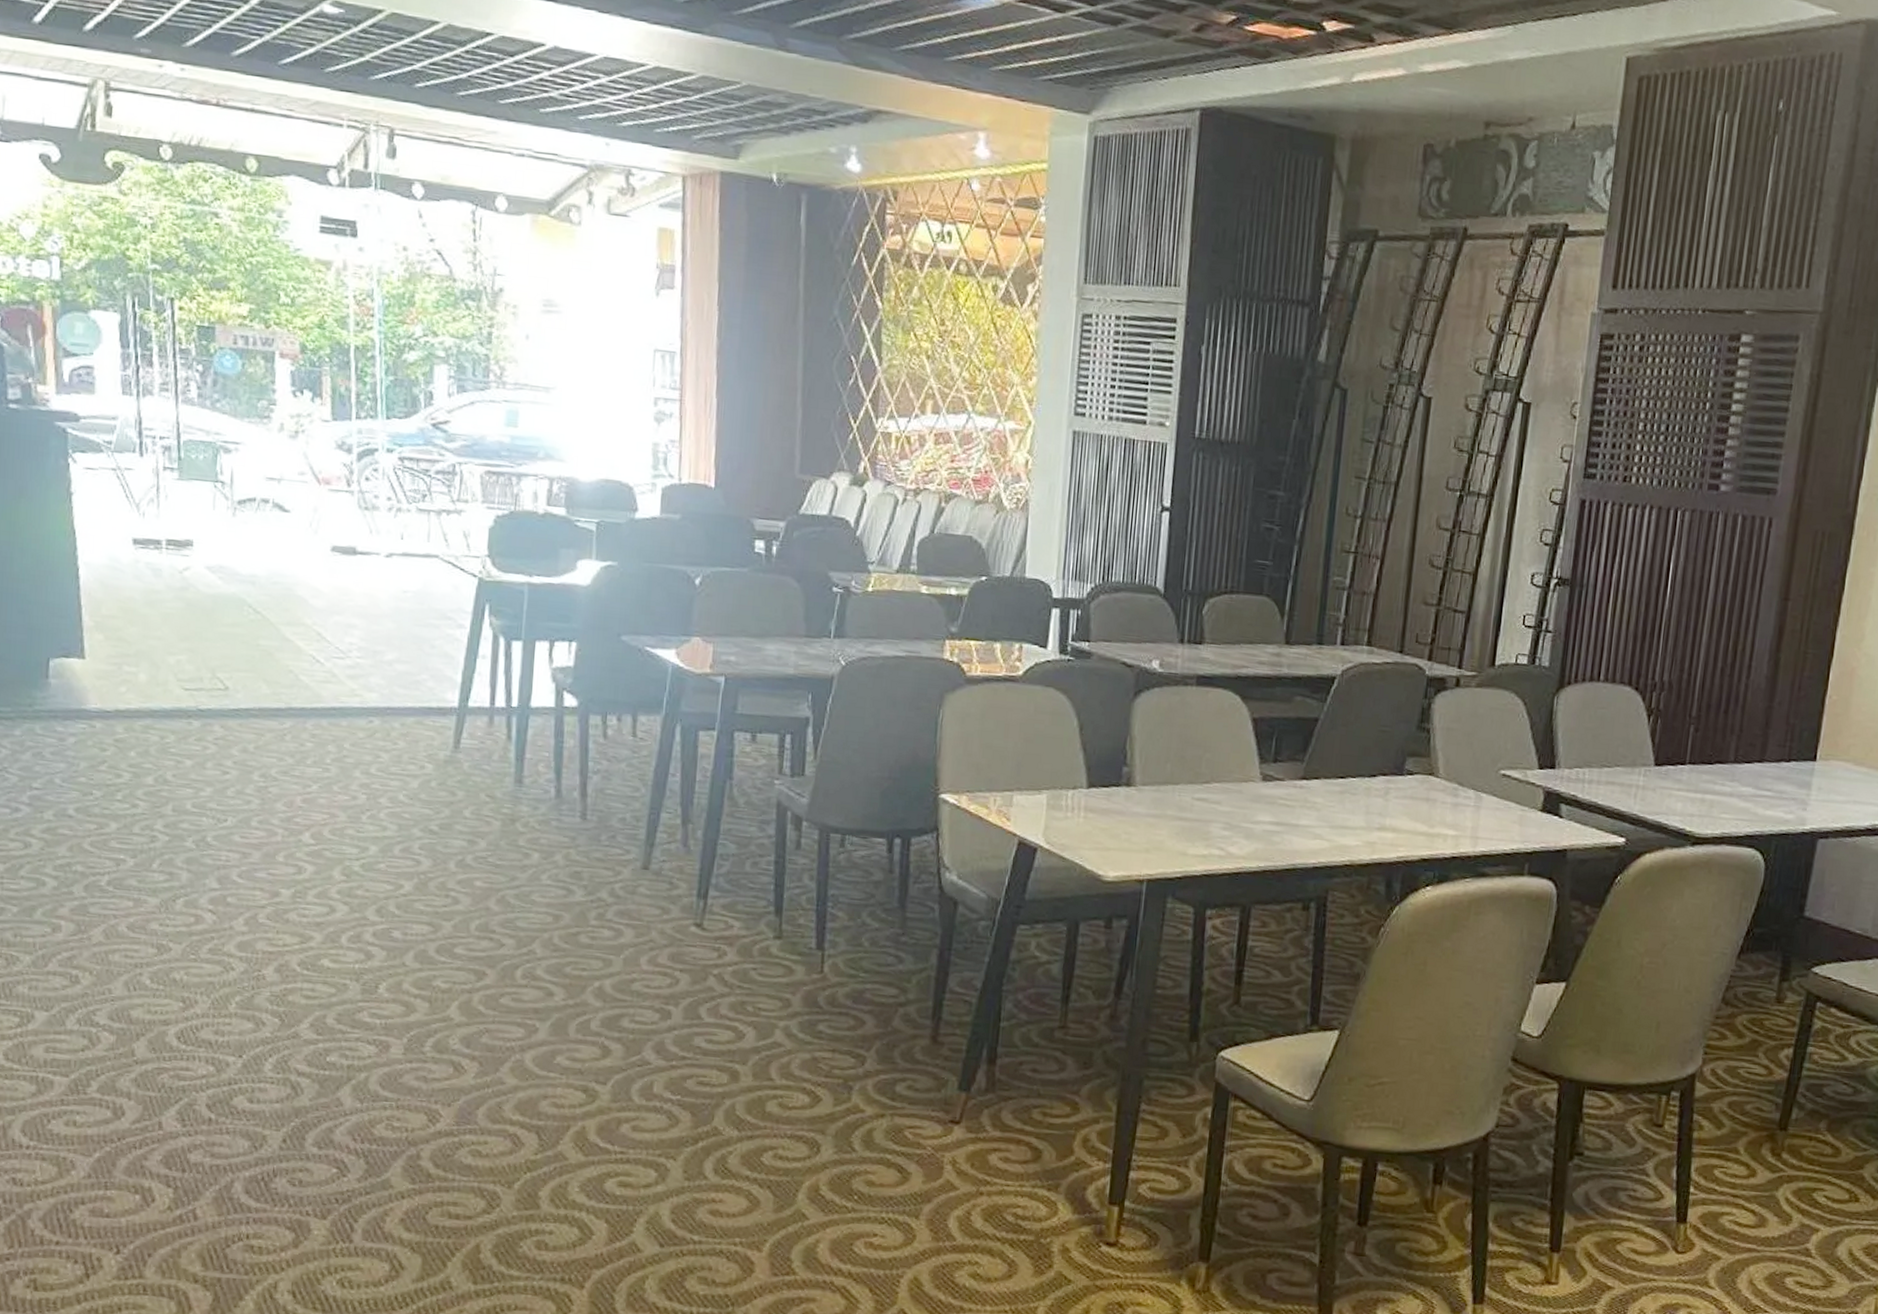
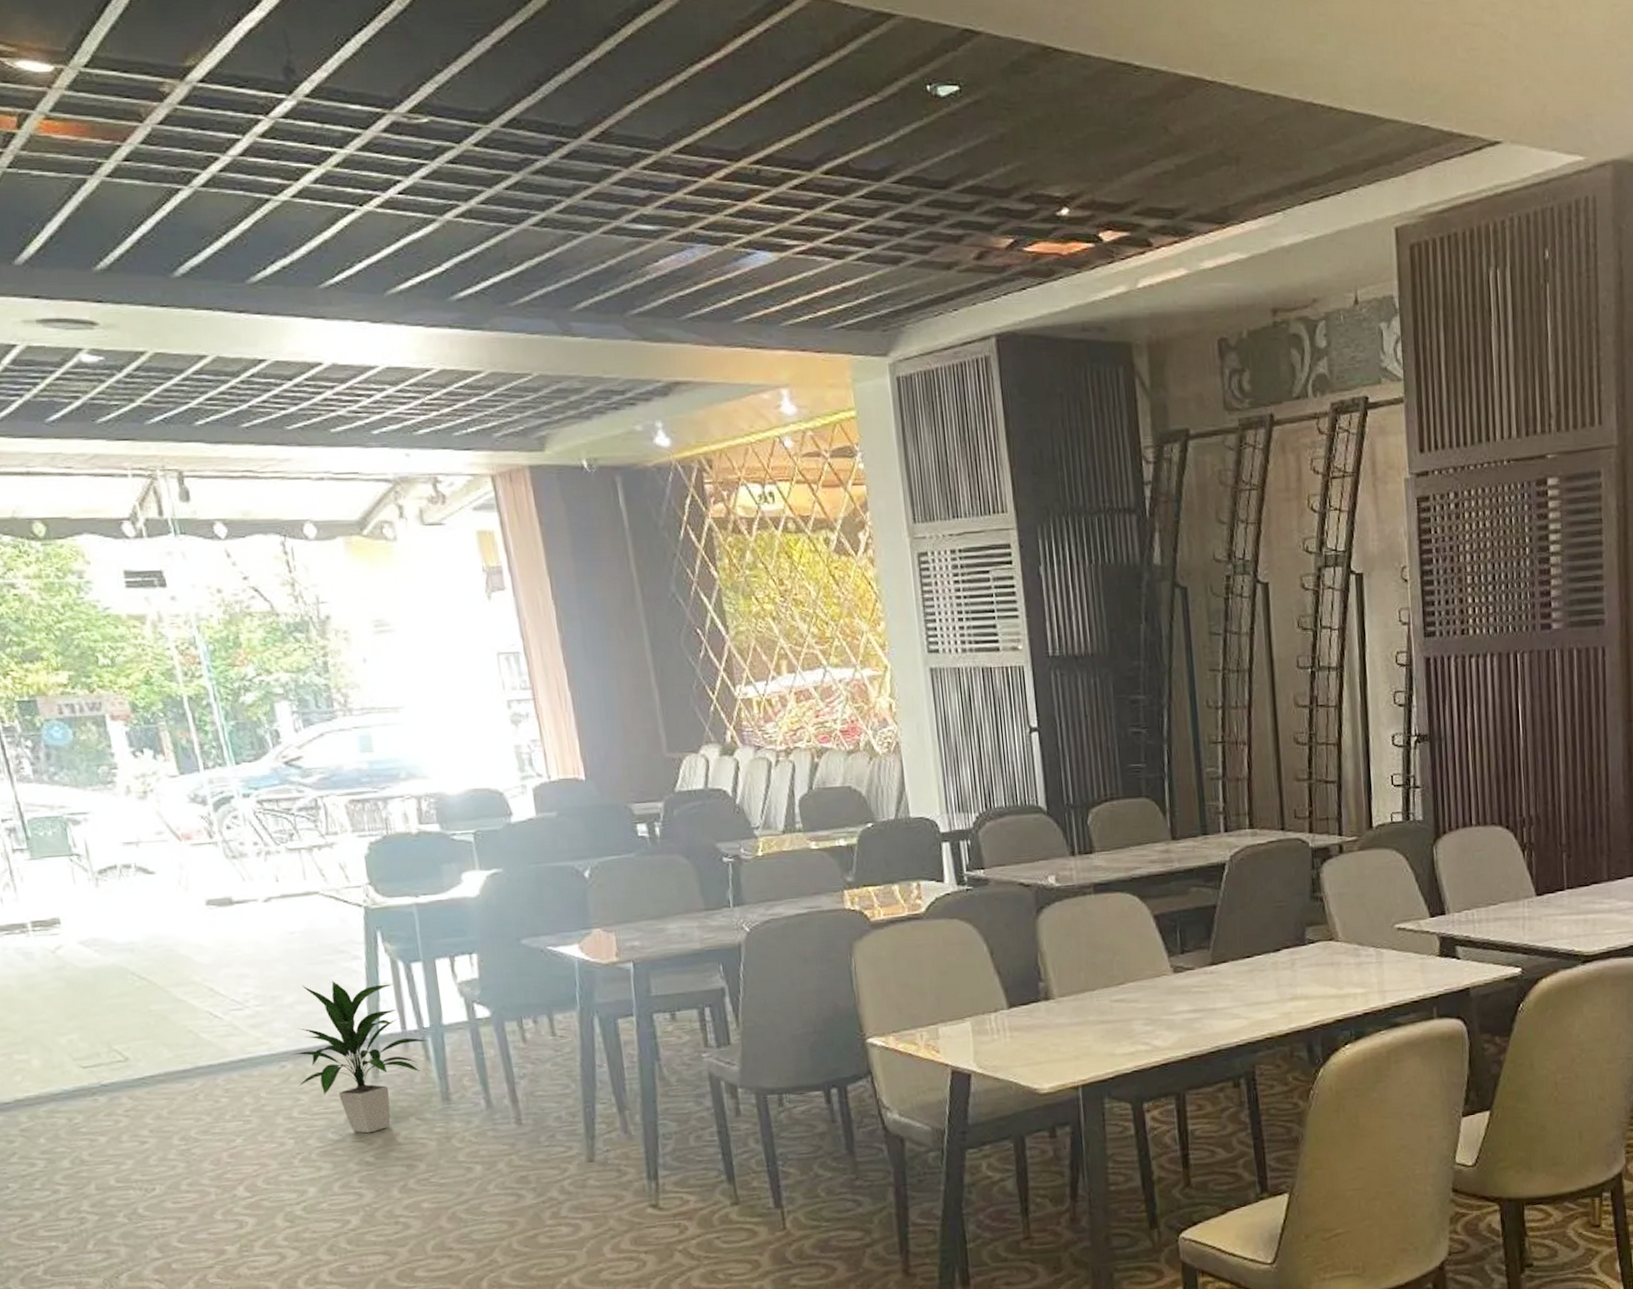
indoor plant: none [381,644,514,802] -> present [291,980,429,1134]

